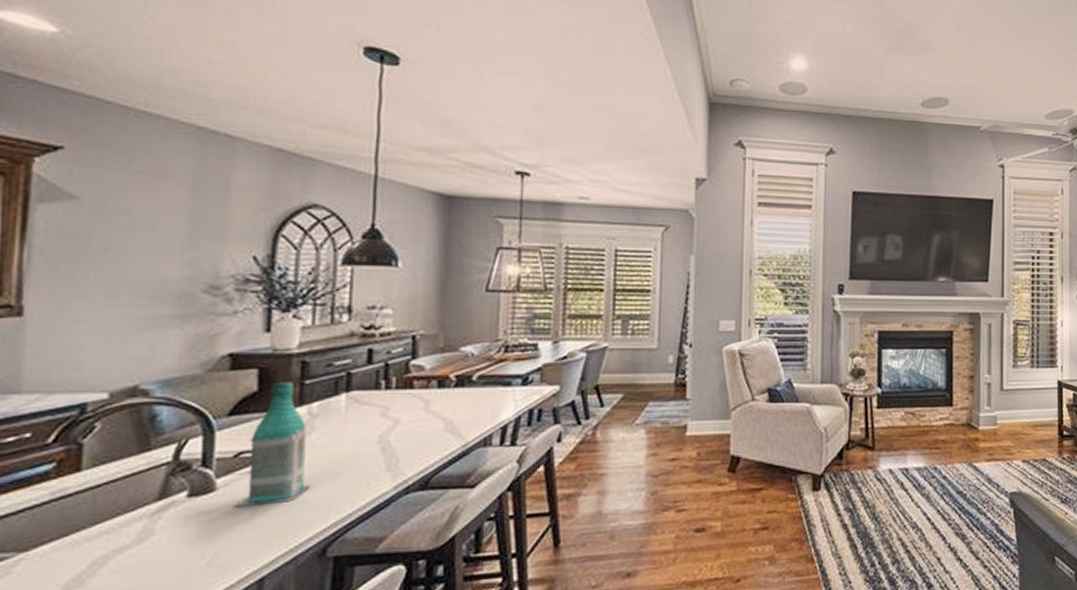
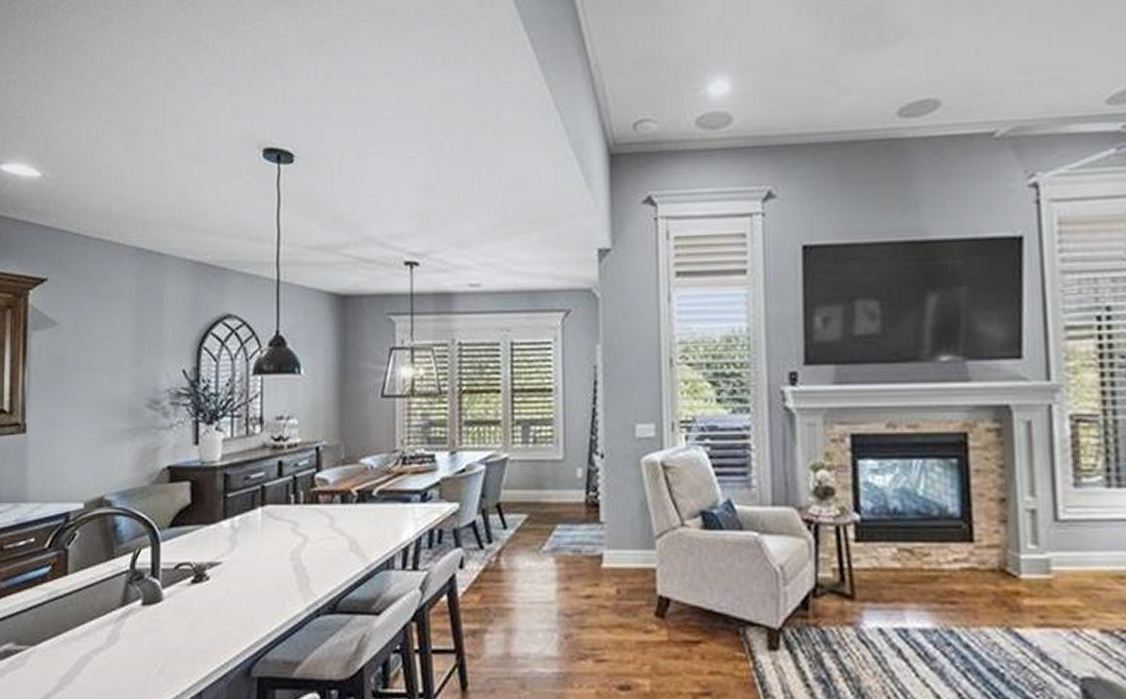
bottle: present [234,382,311,508] -> none [177,495,236,619]

